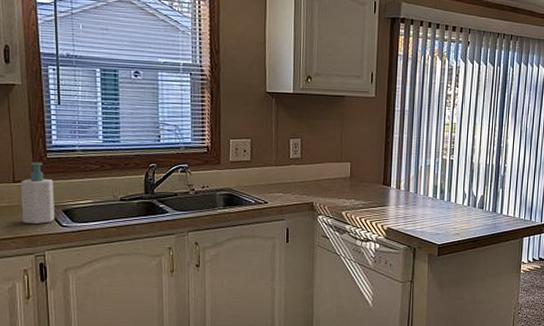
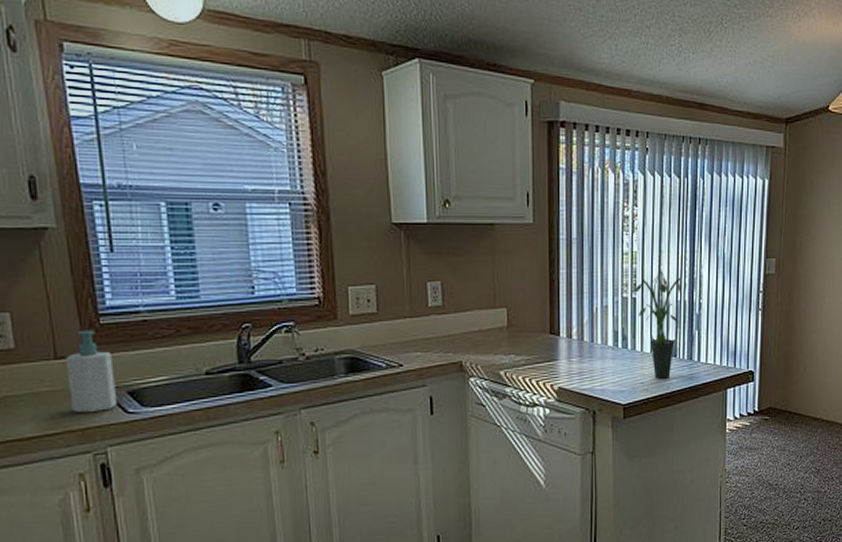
potted plant: none [451,140,491,226] -> present [633,271,681,379]

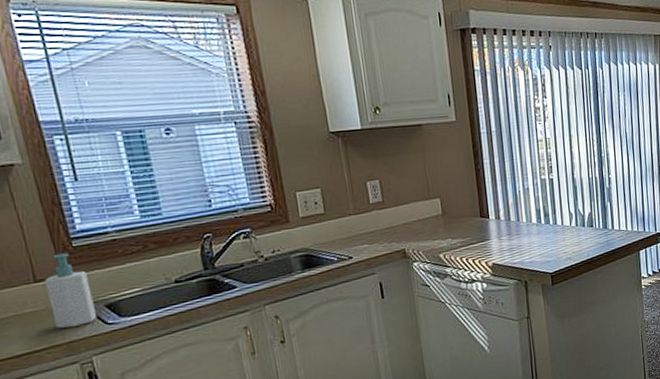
potted plant: present [633,271,681,379] -> none [550,153,592,248]

